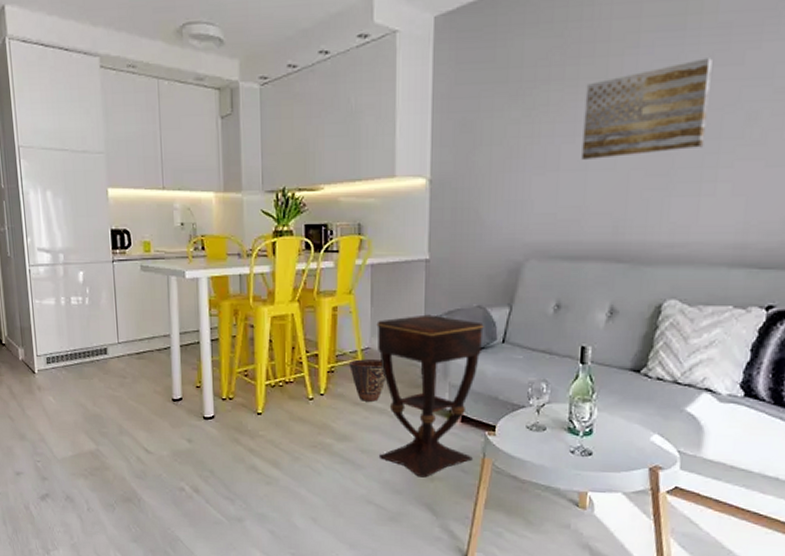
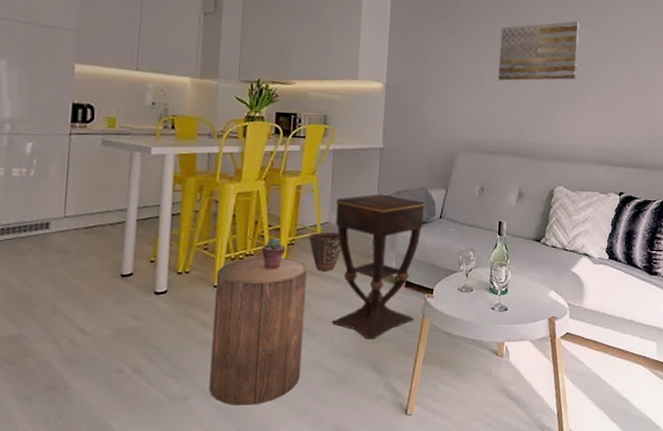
stool: none [258,386,349,533] -> present [209,258,307,406]
potted succulent: none [300,364,326,399] -> present [261,237,286,271]

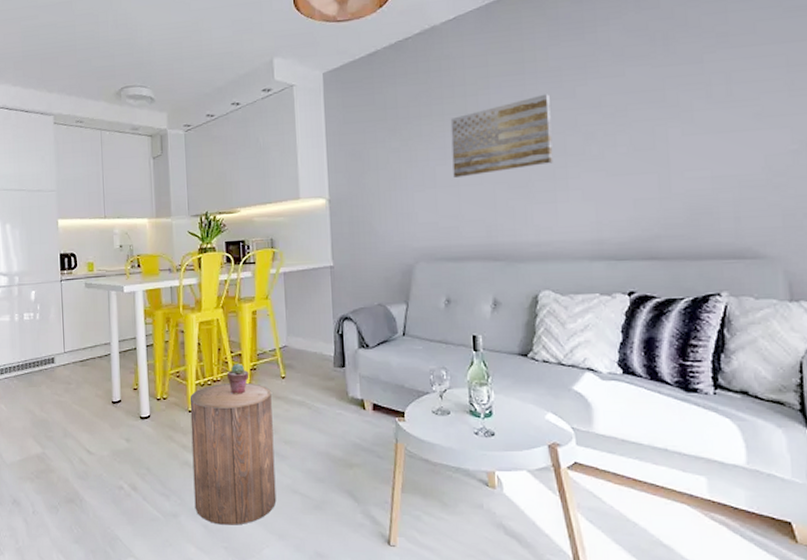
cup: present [309,232,342,271] -> none [269,356,303,395]
side table: present [332,194,426,340] -> none [291,313,386,465]

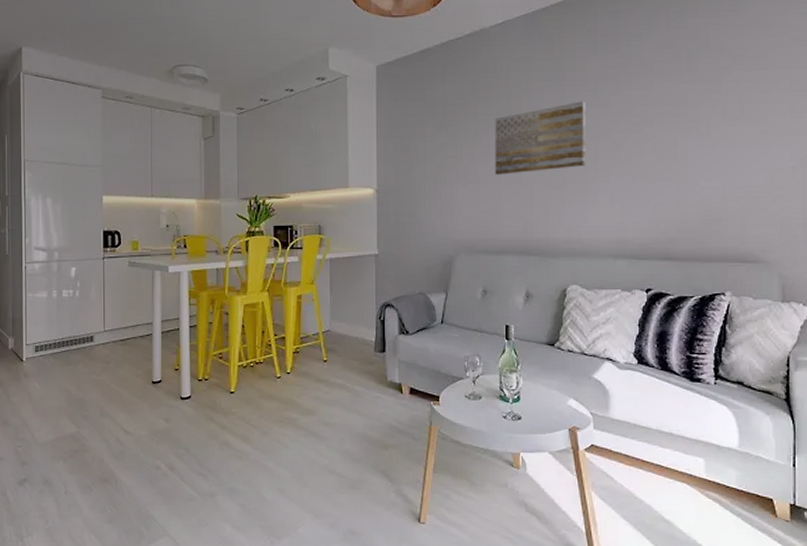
stool: present [189,383,277,525] -> none [231,366,313,504]
potted succulent: present [226,363,249,395] -> none [269,345,292,378]

